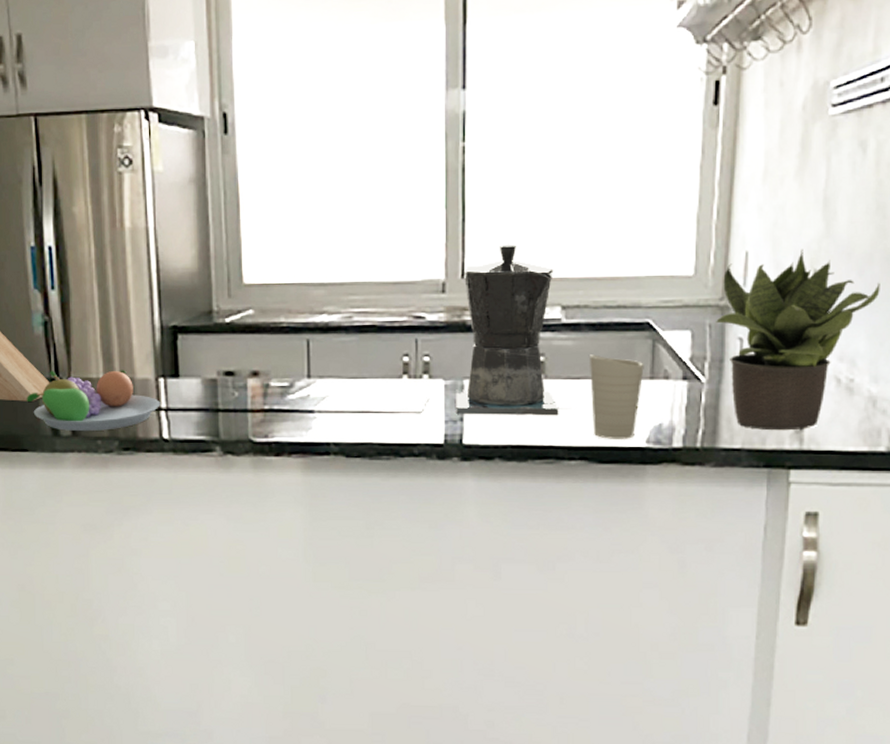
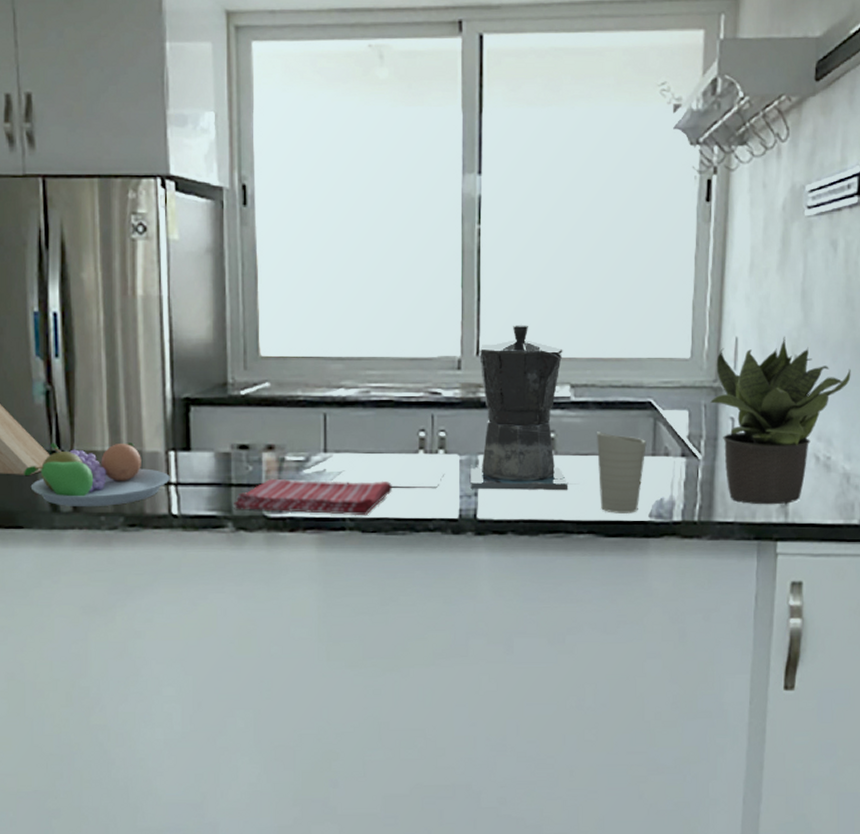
dish towel: none [221,404,376,441] -> present [234,478,392,516]

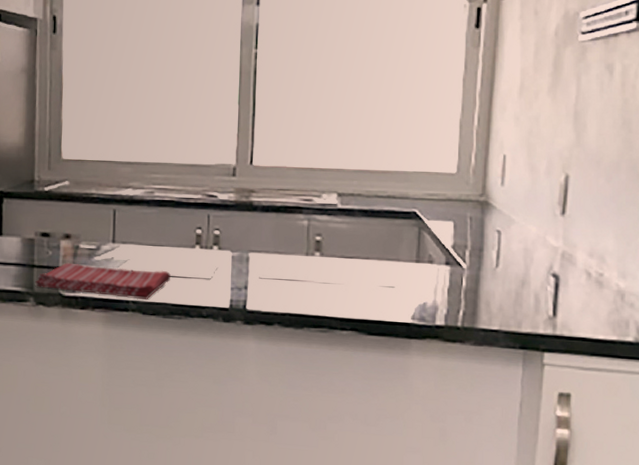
coffee maker: present [471,323,569,491] -> none [241,137,333,290]
cup: present [596,432,647,513] -> none [361,237,411,315]
potted plant: present [710,336,851,505] -> none [476,155,627,317]

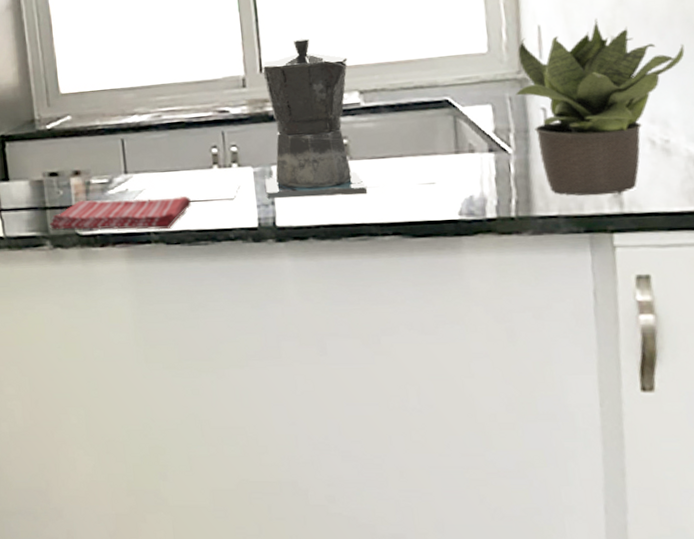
coffee maker: none [241,137,333,290] -> present [262,37,368,198]
potted plant: none [476,155,627,317] -> present [516,18,685,196]

